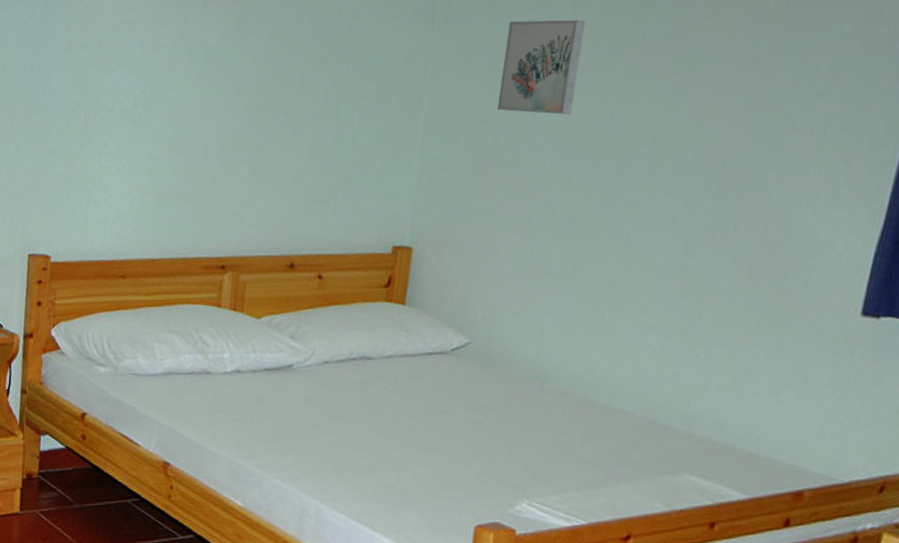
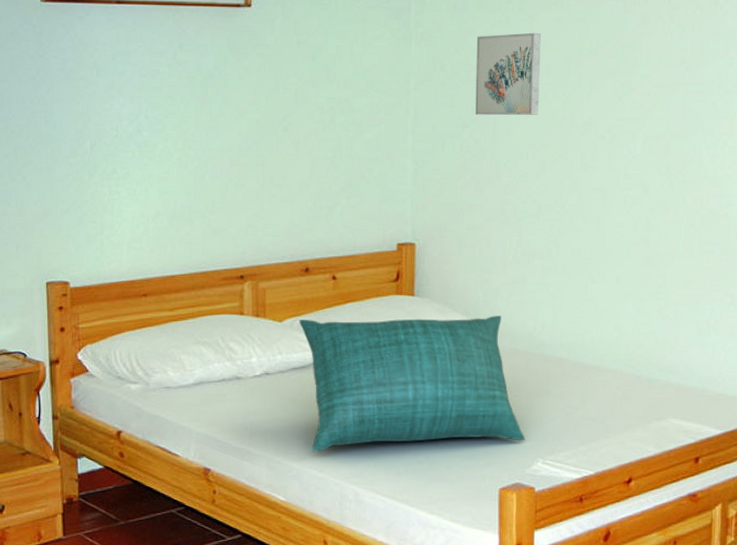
cushion: none [276,318,512,477] -> present [299,316,526,452]

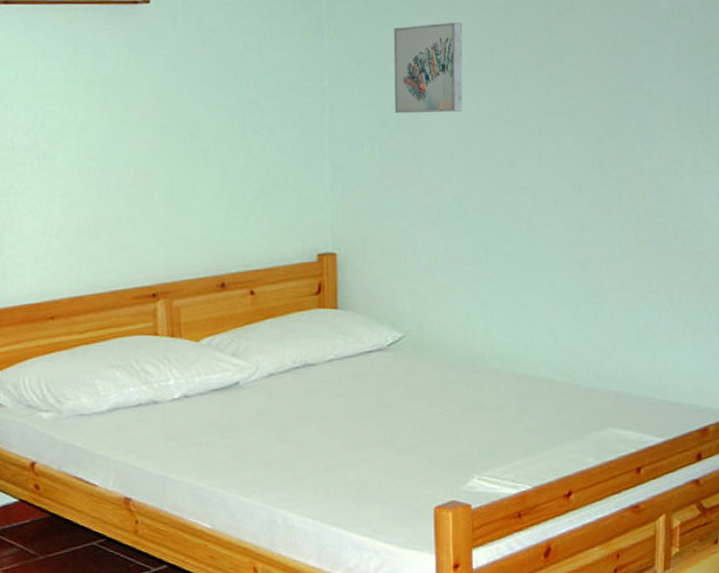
cushion: present [299,316,526,452] -> none [217,327,460,477]

